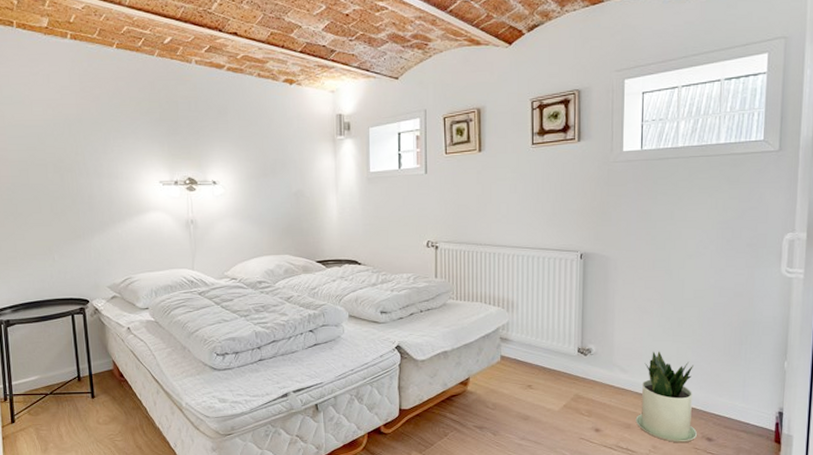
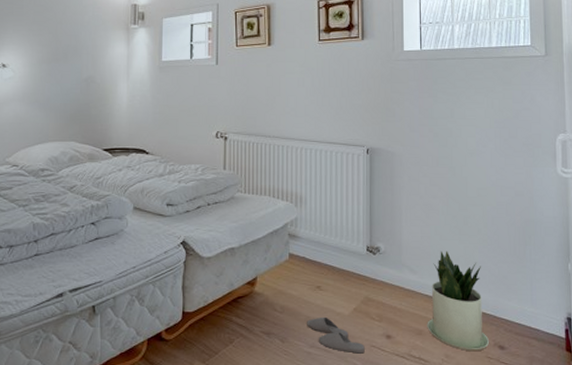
slippers: none [518,412,574,445] -> present [307,316,365,354]

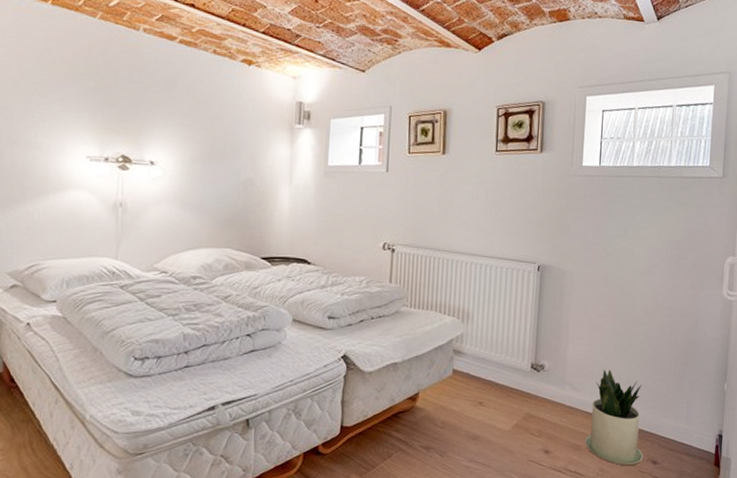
slippers: present [307,316,365,354] -> none [467,432,523,468]

